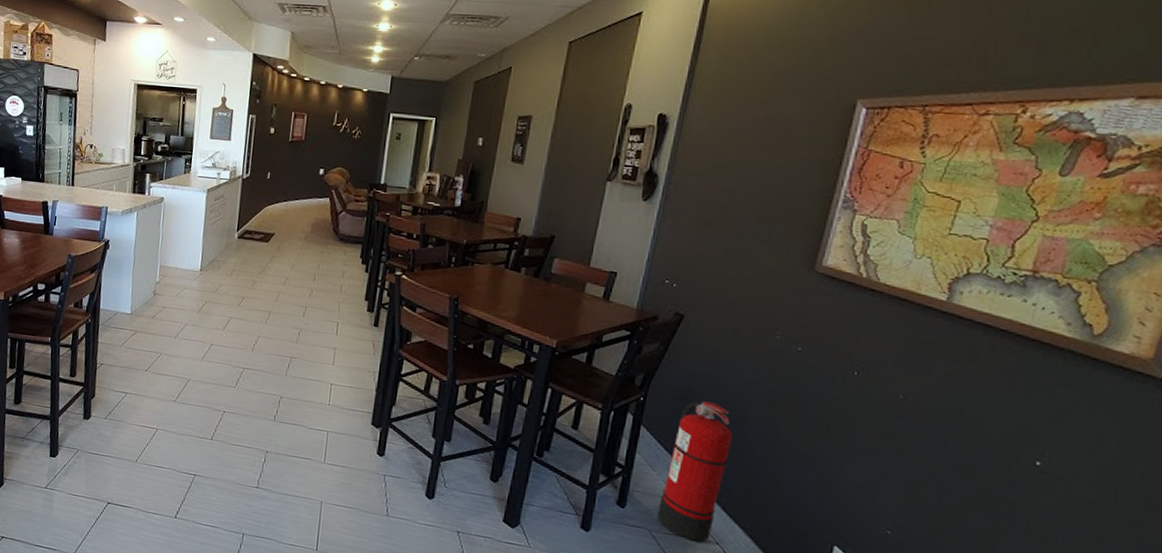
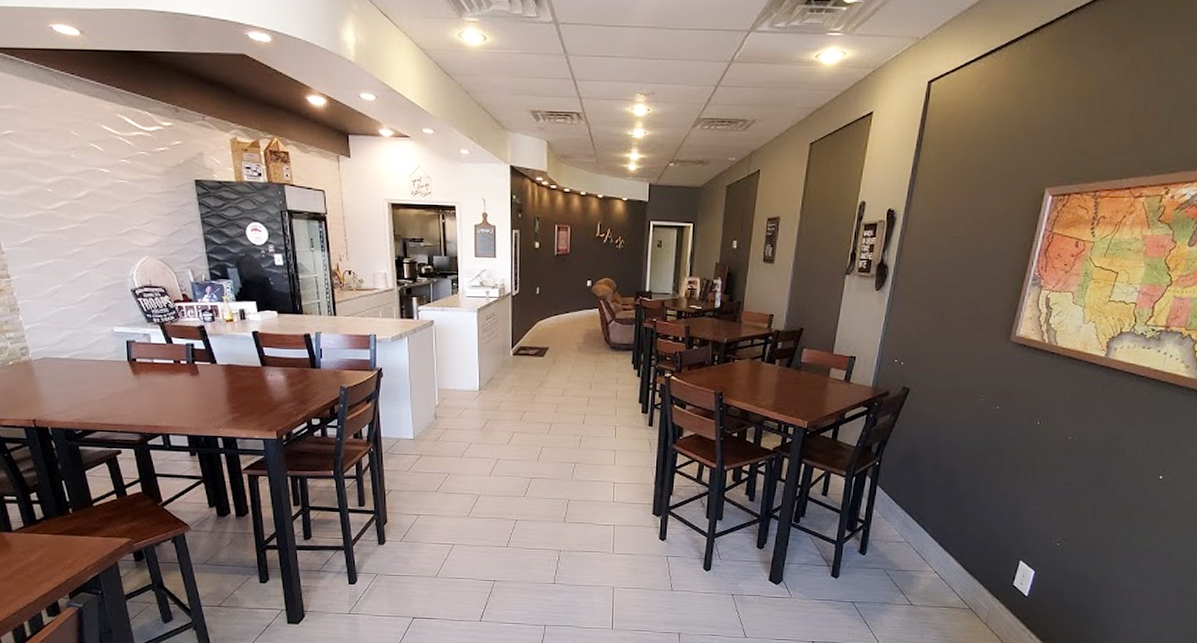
fire extinguisher: present [657,401,733,542] -> none [890,459,948,573]

